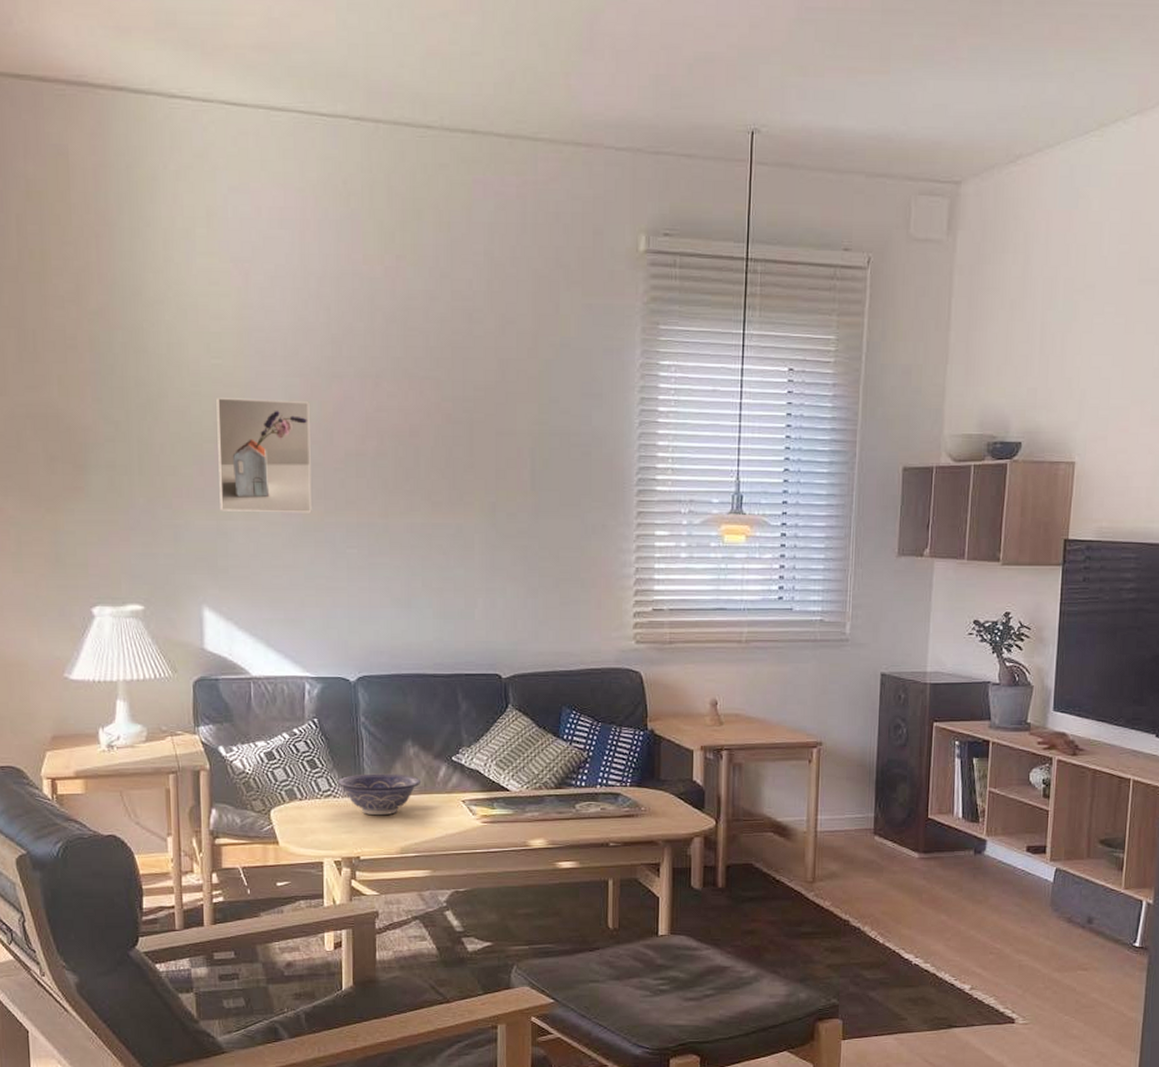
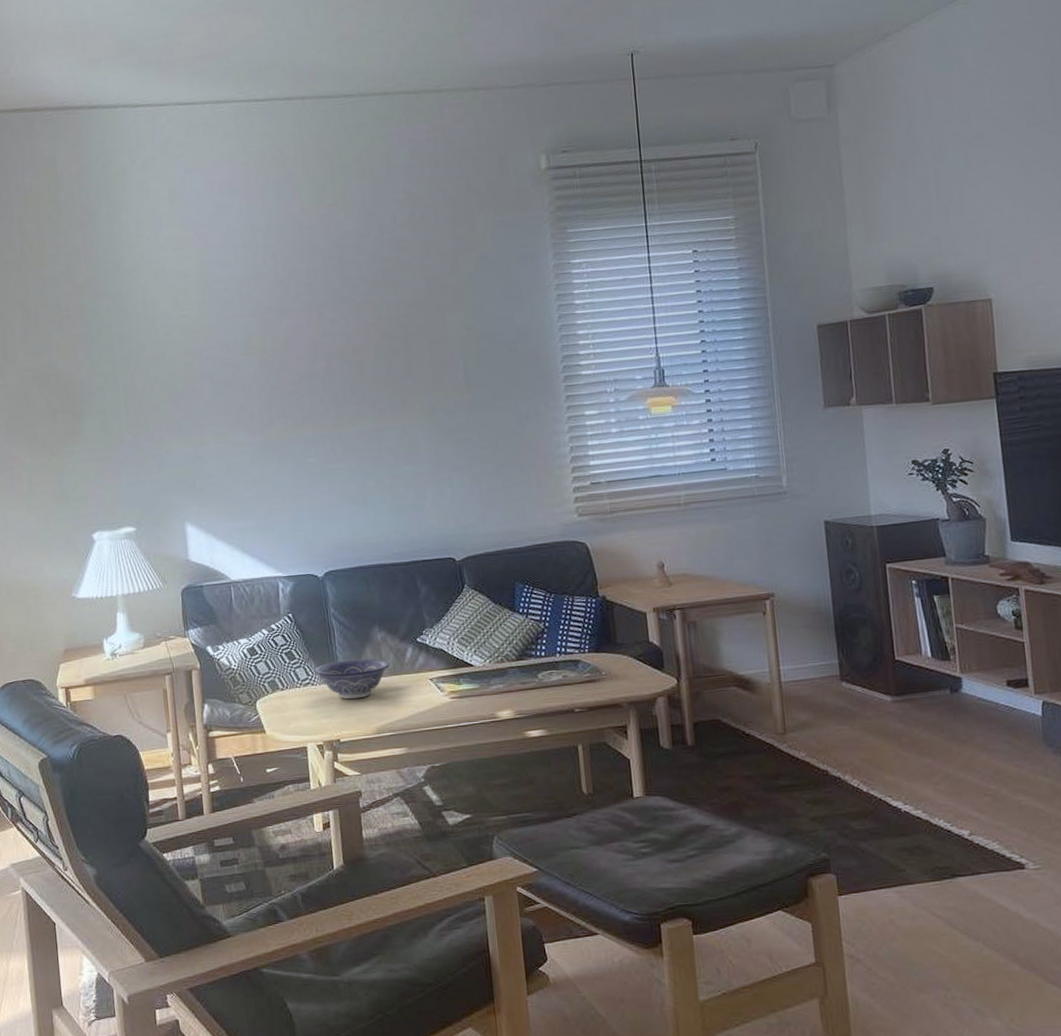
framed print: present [216,398,312,513] -> none [186,336,274,439]

